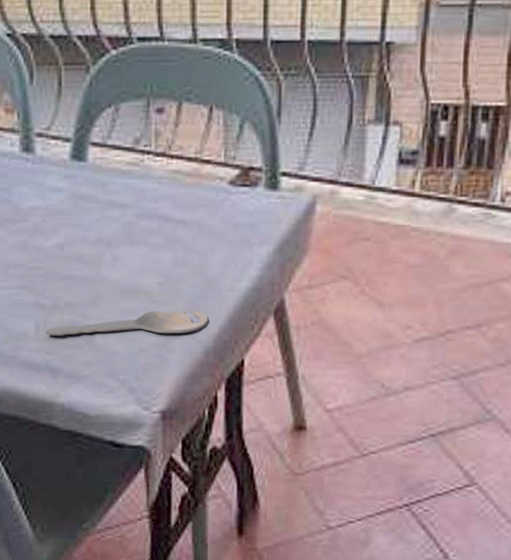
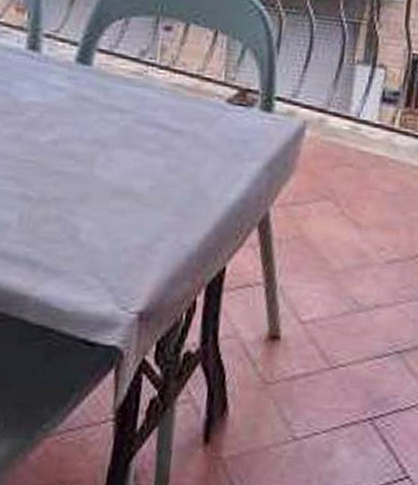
key: present [45,310,208,336] -> none [28,212,195,237]

